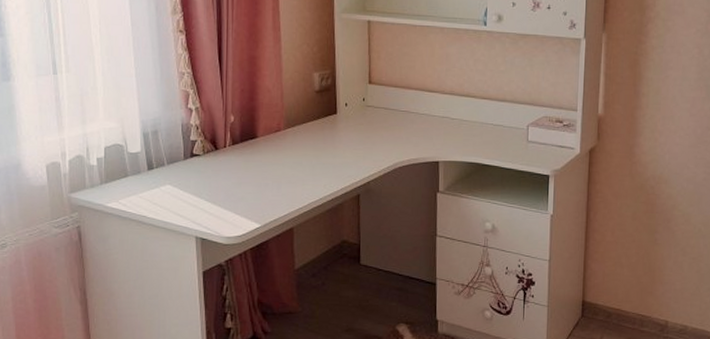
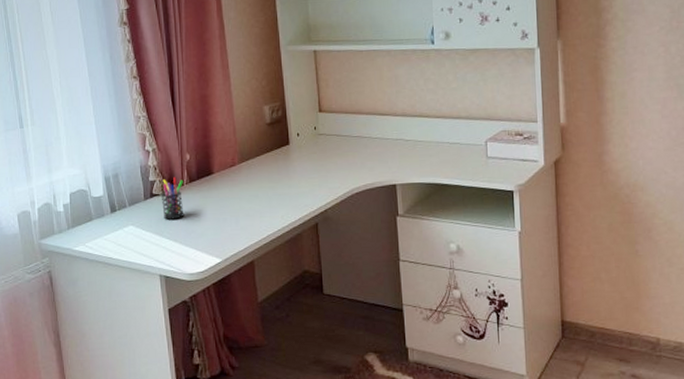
pen holder: none [201,137,227,181] -> present [161,176,184,220]

